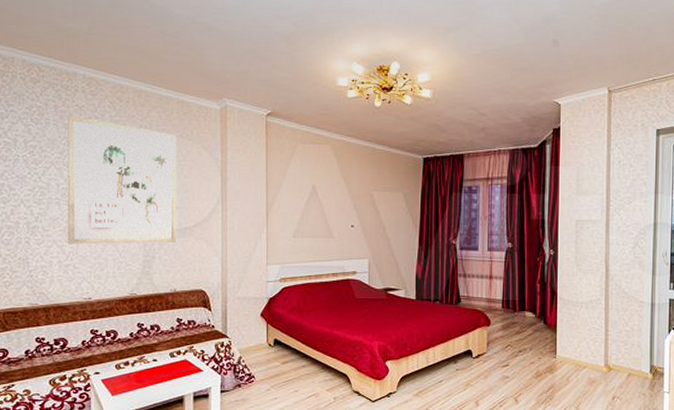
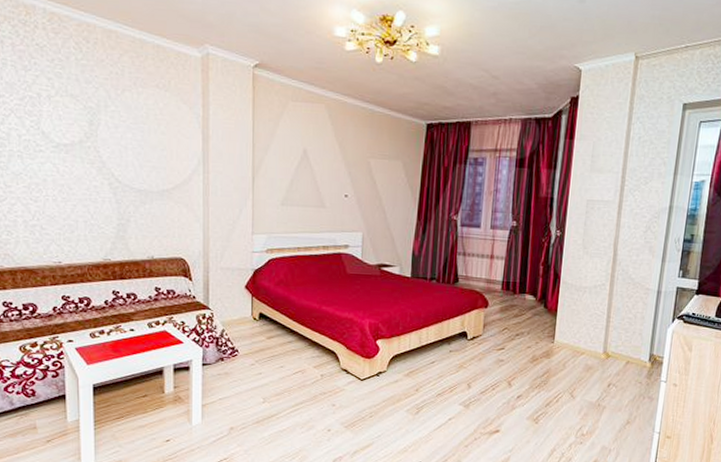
wall art: present [67,115,177,245] -> none [27,56,154,206]

